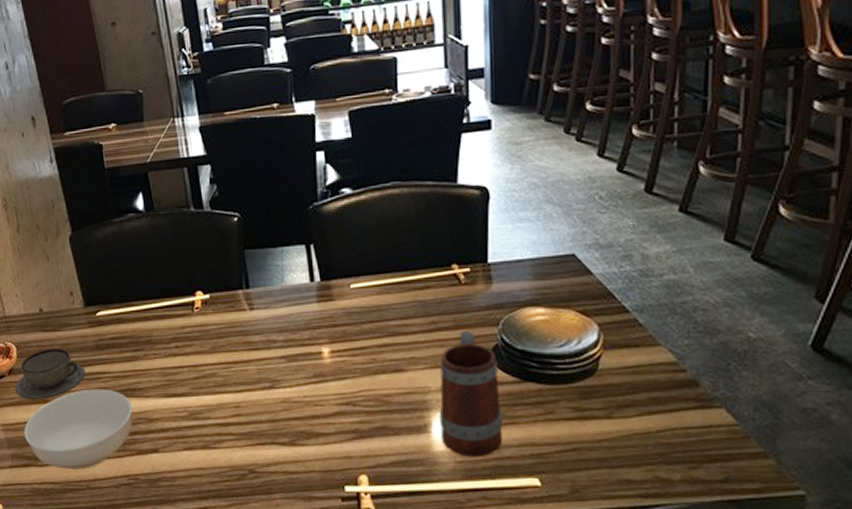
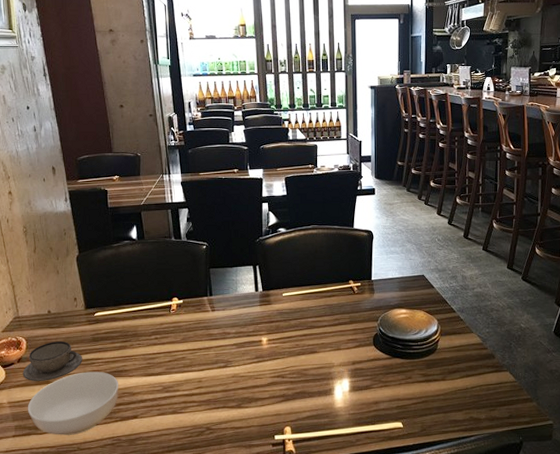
beer mug: present [439,331,503,457] -> none [339,325,380,410]

